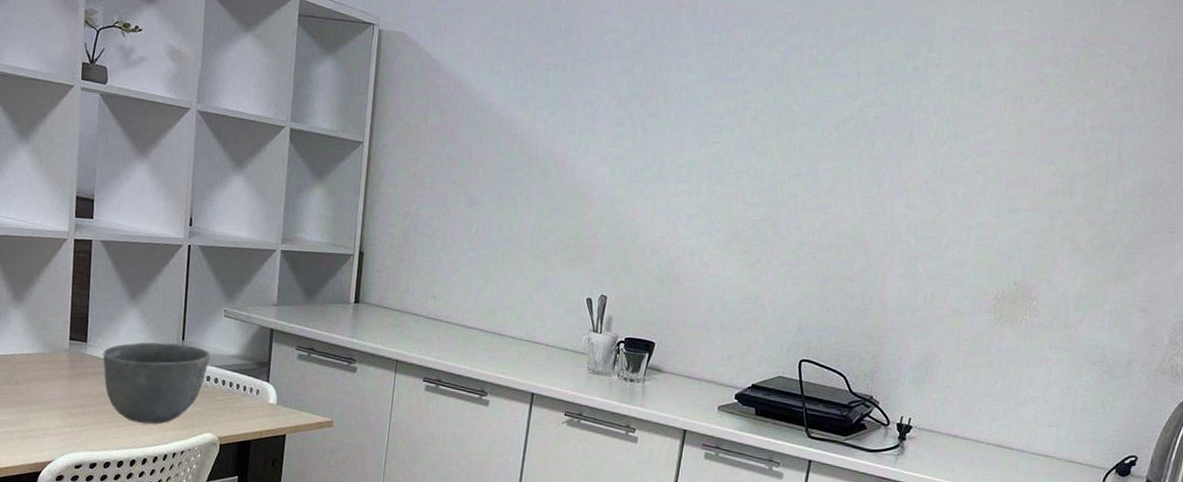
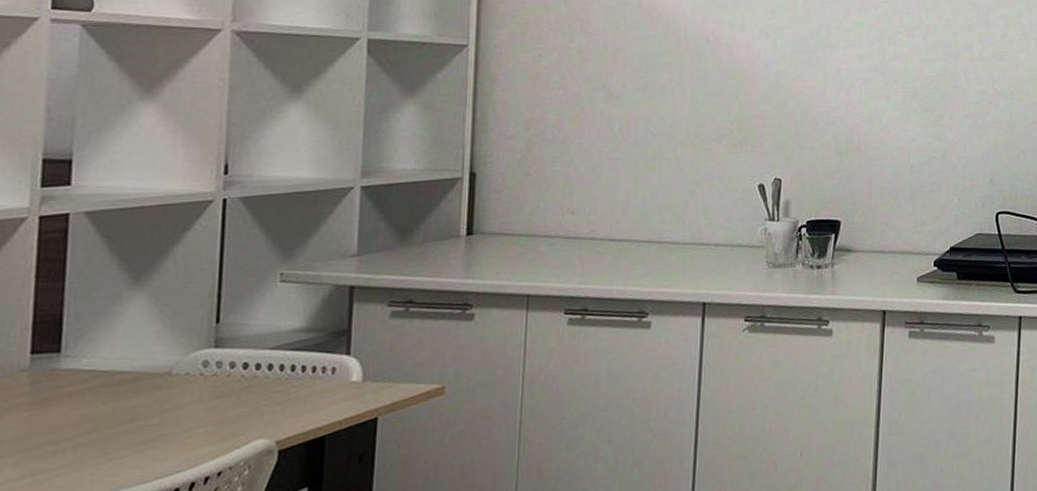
bowl: present [102,342,210,424] -> none [87,327,260,448]

